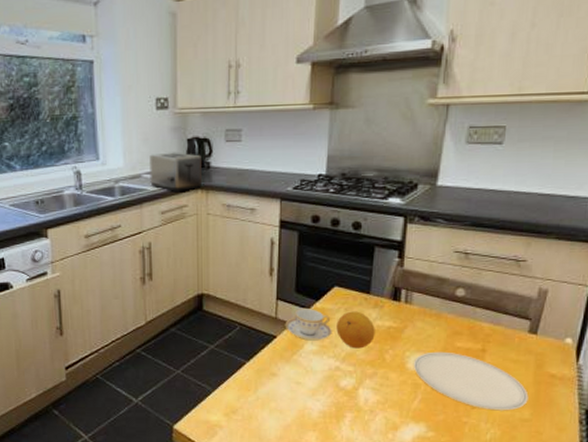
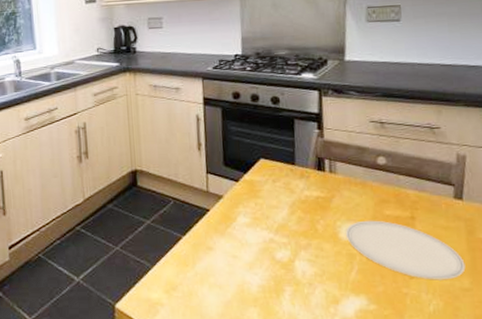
toaster: present [149,152,202,193] -> none [81,39,129,76]
teacup: present [285,307,332,341] -> none [216,180,263,213]
fruit: present [336,311,375,349] -> none [266,182,305,220]

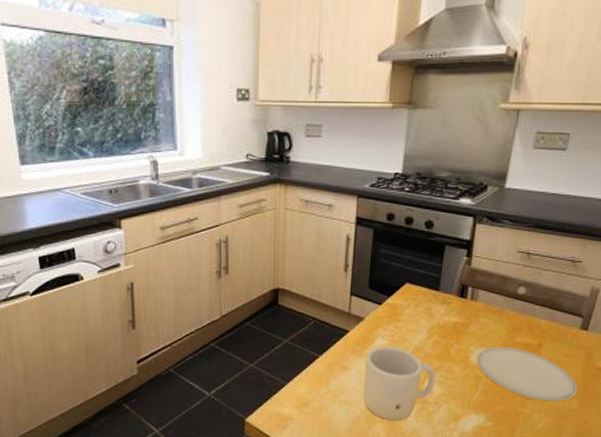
mug: none [230,224,307,305] -> present [363,347,436,421]

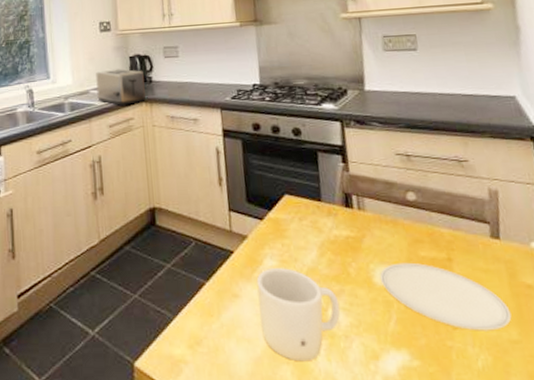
toaster: none [229,145,281,186] -> present [96,69,145,107]

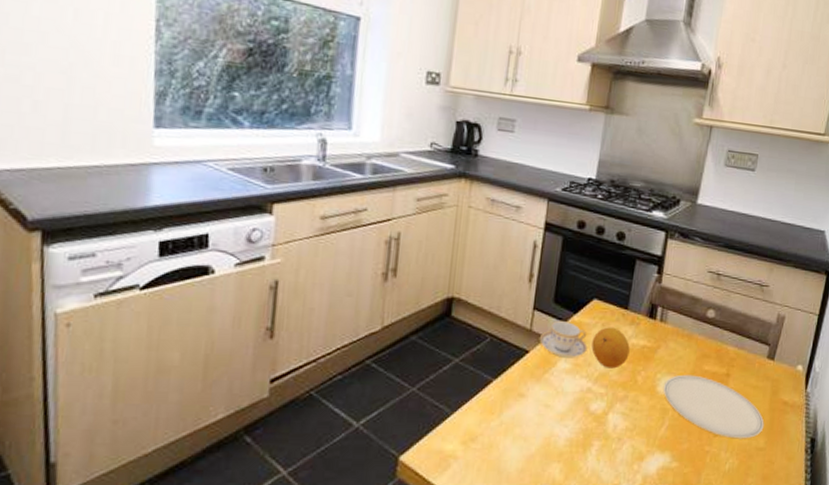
toaster: present [96,69,145,107] -> none [408,132,470,179]
teacup: none [240,218,290,255] -> present [539,320,588,358]
mug: present [256,268,341,362] -> none [540,371,621,461]
fruit: none [293,220,335,262] -> present [591,327,630,369]

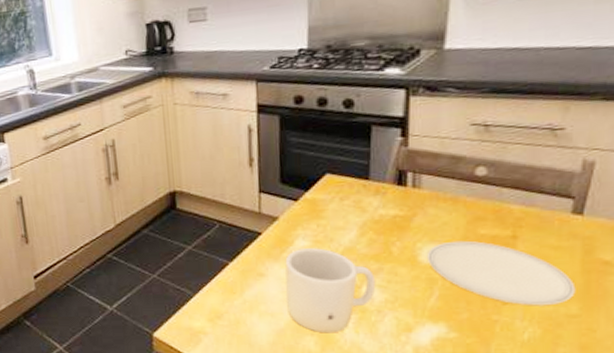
teacup: present [539,320,588,358] -> none [270,199,327,236]
mug: none [540,371,621,461] -> present [285,248,376,333]
fruit: present [591,327,630,369] -> none [331,200,378,242]

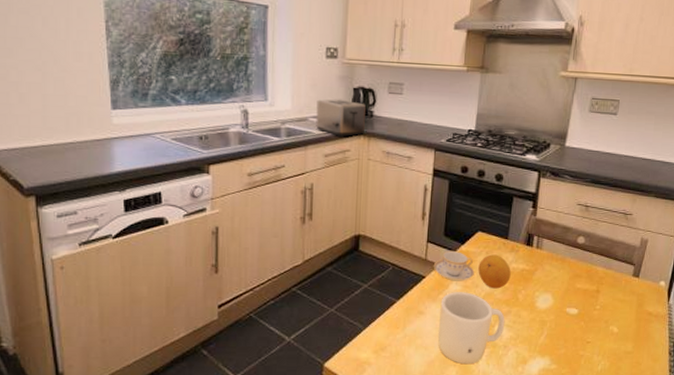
toaster: none [106,39,165,84] -> present [316,99,366,138]
teacup: none [270,199,327,236] -> present [433,250,475,281]
fruit: none [331,200,378,242] -> present [478,254,511,289]
plate: present [428,240,576,306] -> none [542,292,632,345]

